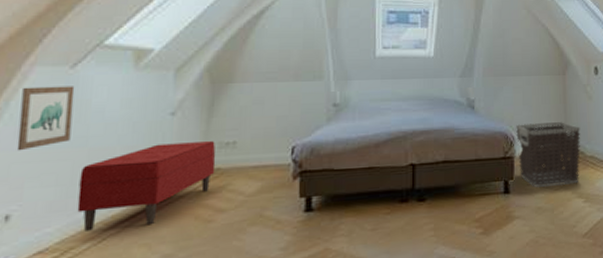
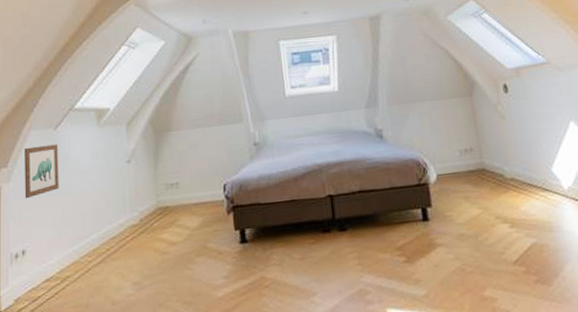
bench: present [77,141,216,231] -> none [68,183,165,263]
clothes hamper: present [516,122,581,188] -> none [427,144,502,214]

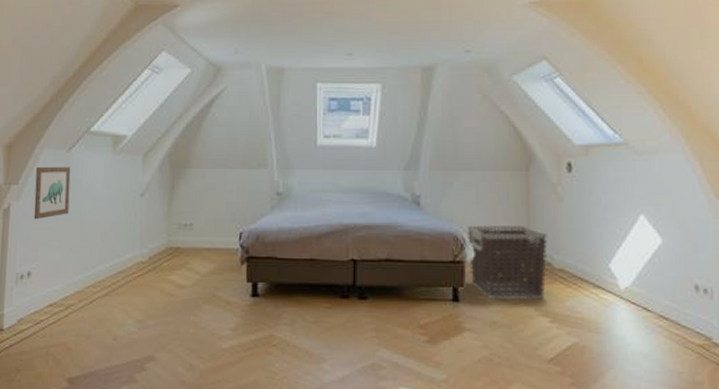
clothes hamper: none [427,144,502,214] -> present [468,225,548,300]

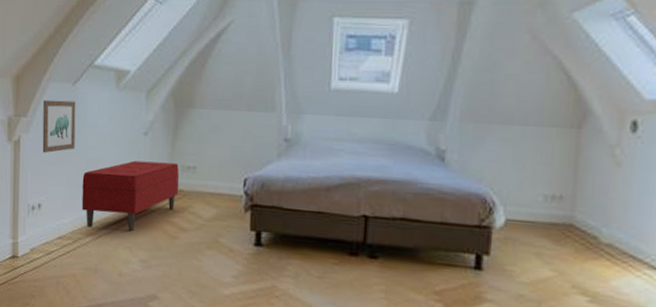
bench: none [75,221,176,293] -> present [81,160,179,232]
clothes hamper: present [468,225,548,300] -> none [498,187,597,276]

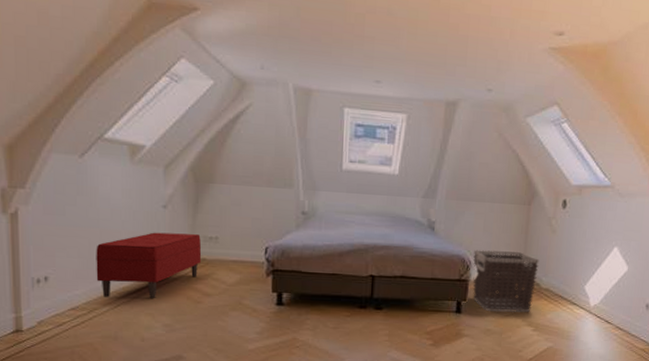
wall art: present [42,99,76,153] -> none [45,171,86,226]
clothes hamper: none [498,187,597,276] -> present [473,250,540,313]

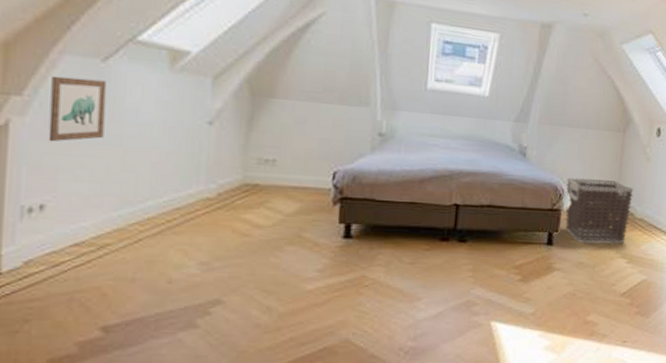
wall art: none [45,171,86,226] -> present [48,75,107,142]
bench: present [96,232,202,299] -> none [112,152,254,232]

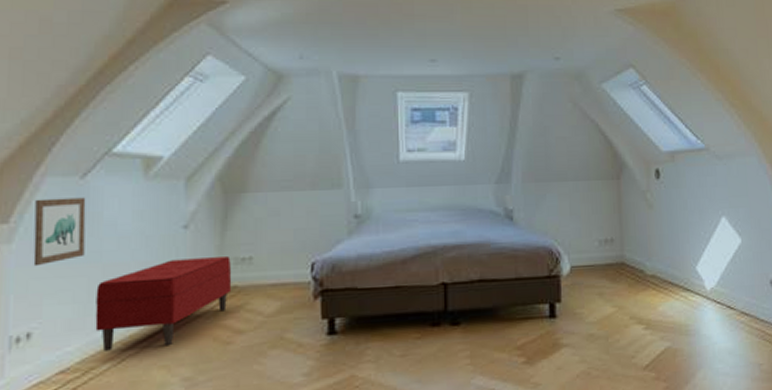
bench: none [112,152,254,232] -> present [95,257,232,351]
clothes hamper: present [565,177,634,244] -> none [562,235,640,312]

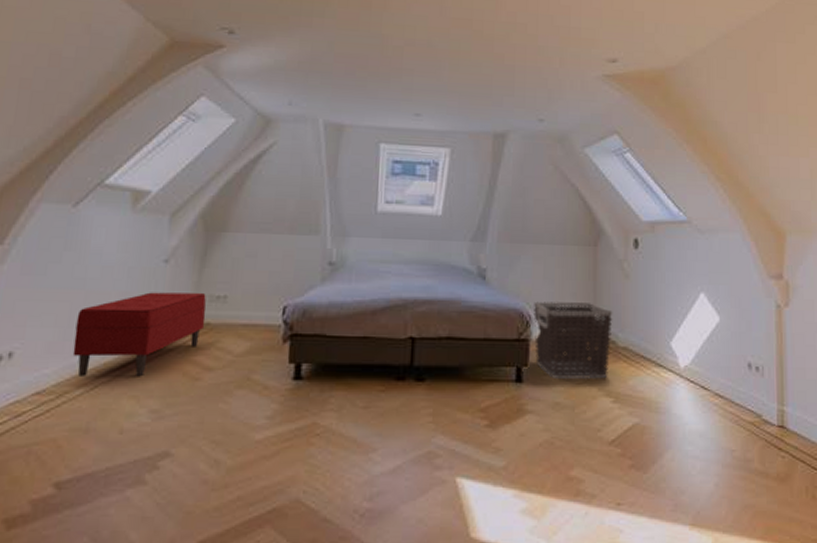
wall art: present [33,197,86,267] -> none [21,223,76,289]
clothes hamper: none [562,235,640,312] -> present [533,301,613,380]

